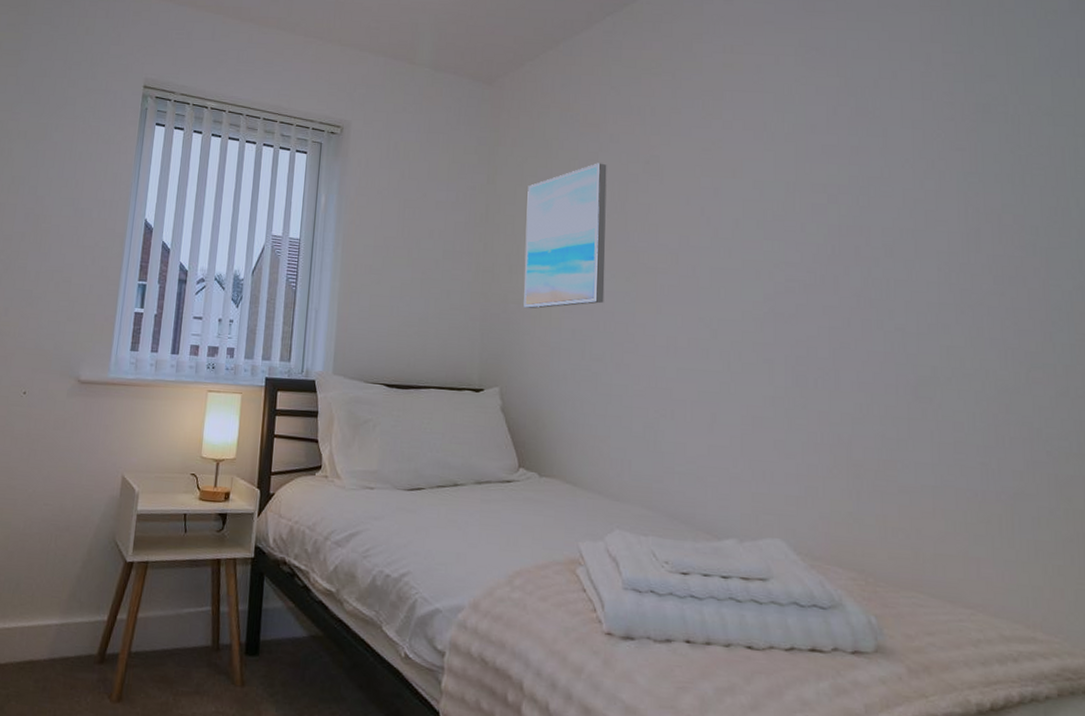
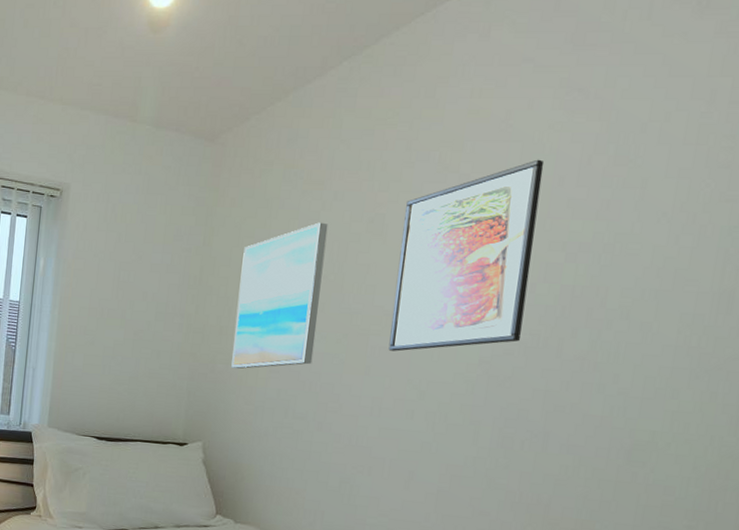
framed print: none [676,109,800,290] -> present [388,159,545,352]

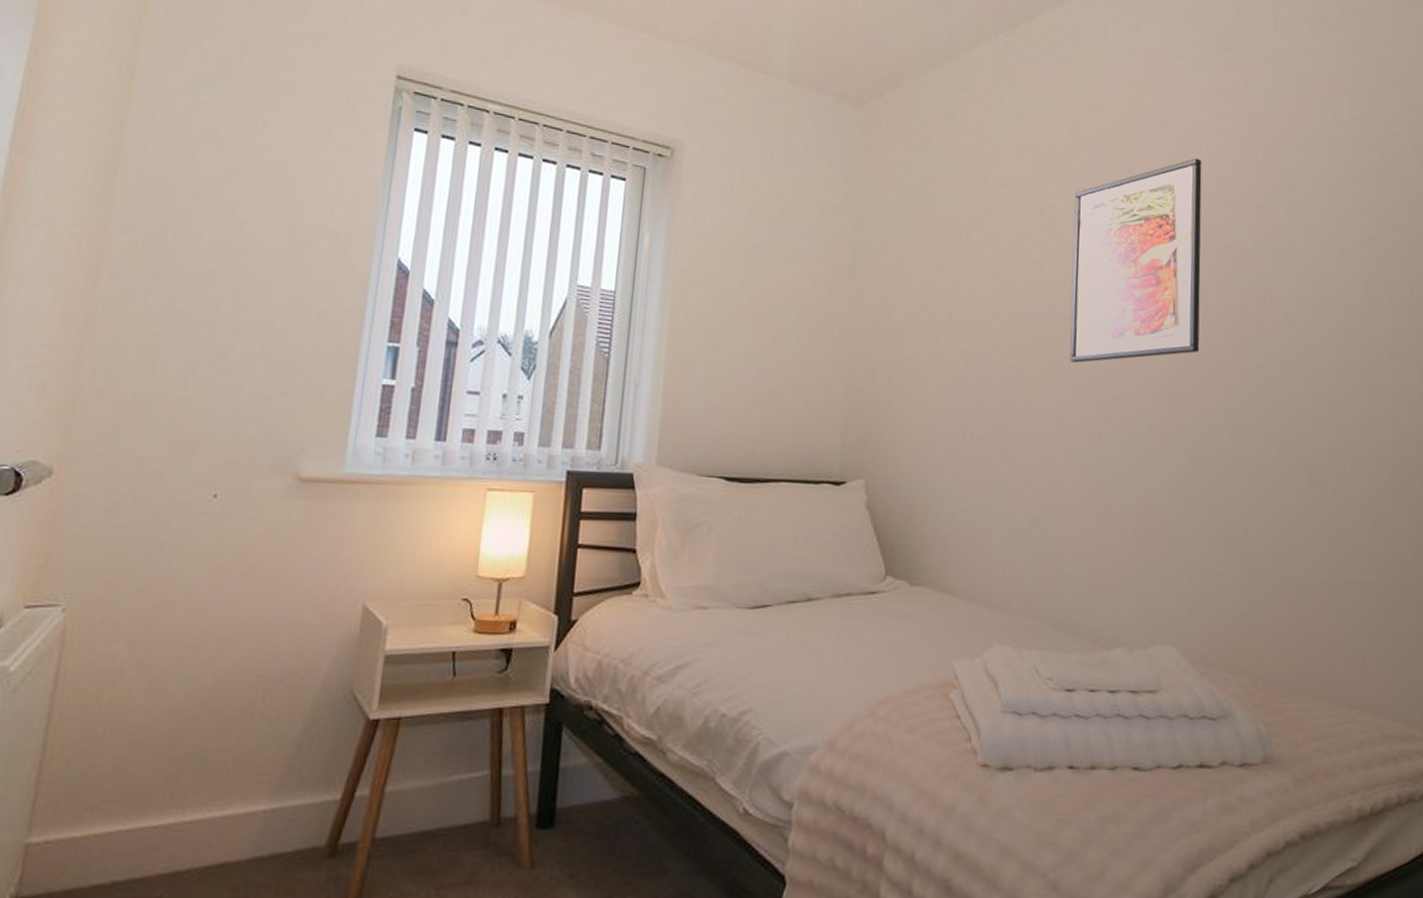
wall art: present [231,222,329,369] -> none [895,210,996,385]

